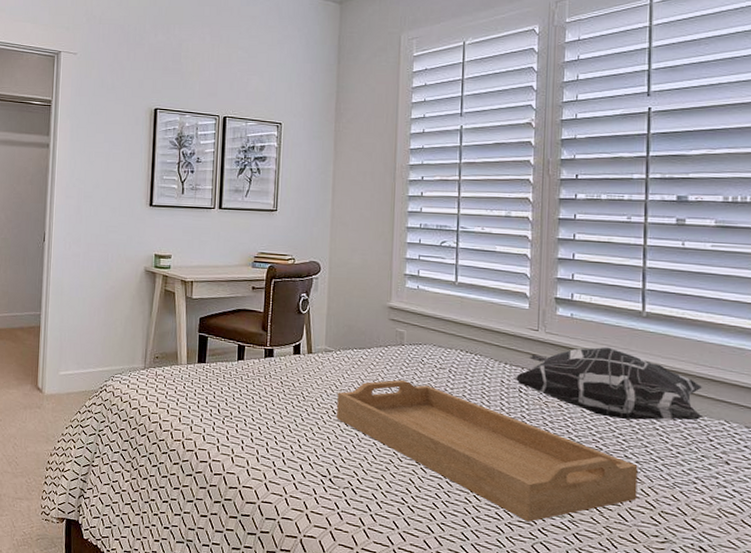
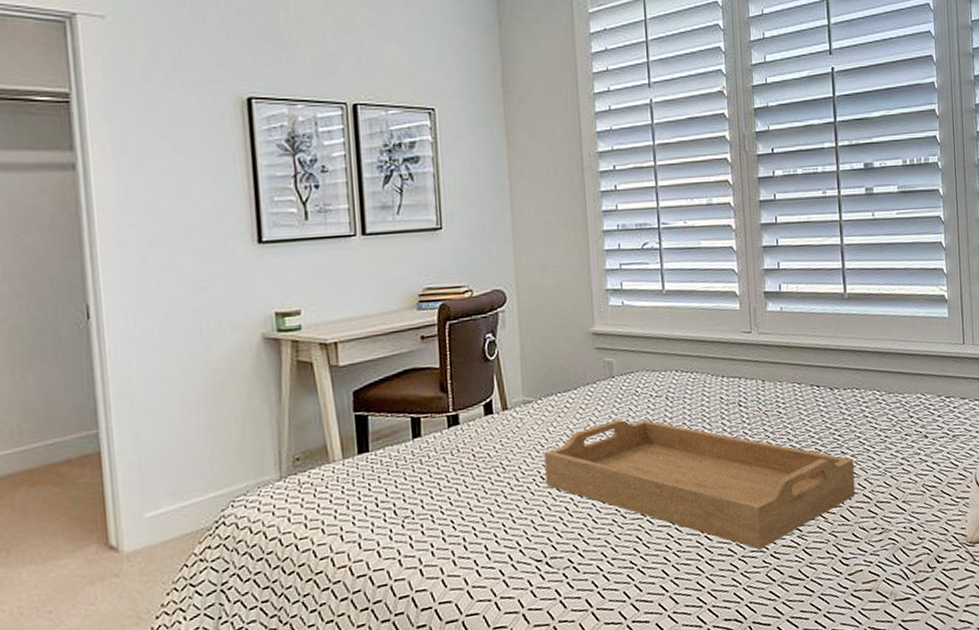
decorative pillow: present [515,347,704,421] -> none [733,338,904,415]

